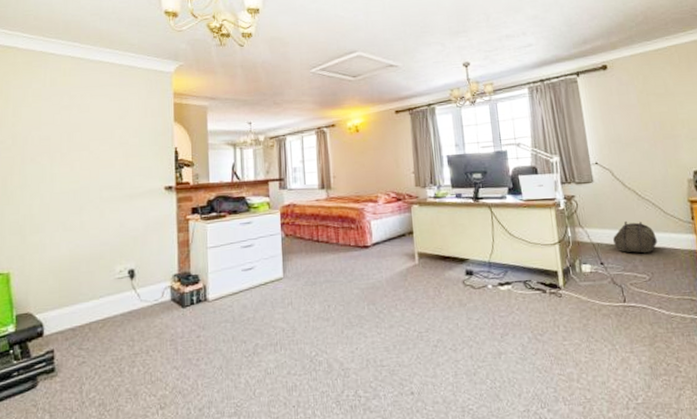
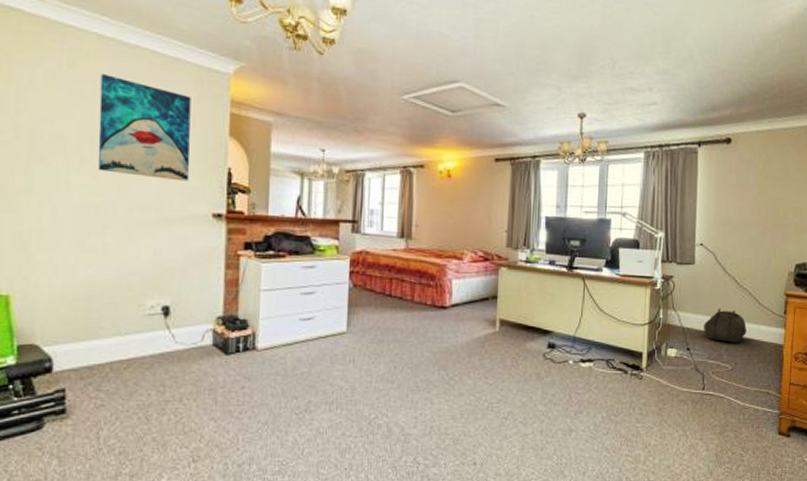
wall art: none [74,86,145,163] -> present [98,74,191,182]

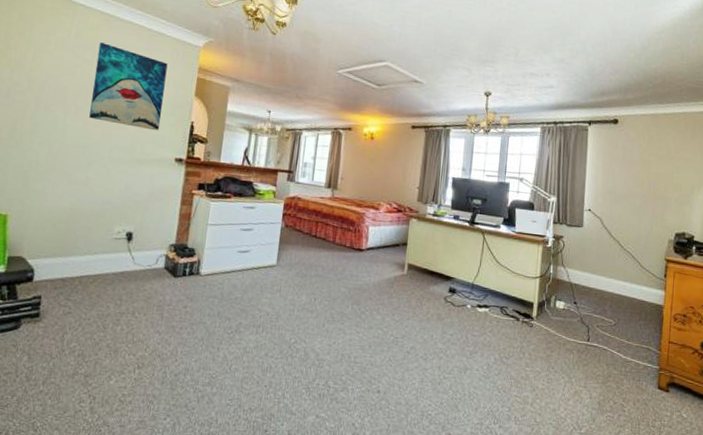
backpack: present [703,308,747,343] -> none [589,267,629,301]

